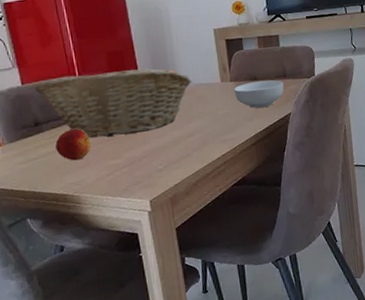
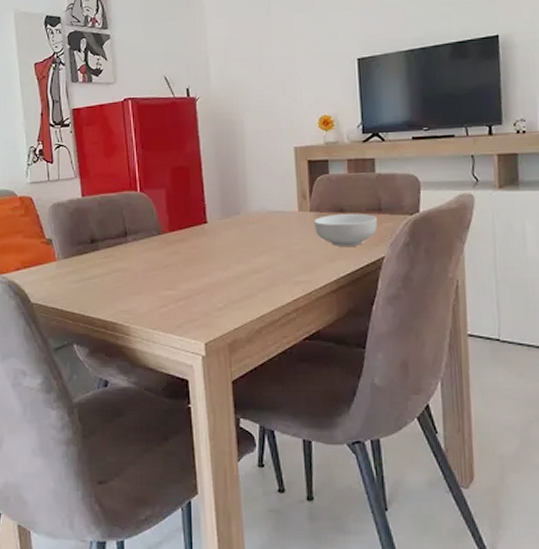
fruit basket: present [34,68,192,138] -> none [94,188,264,264]
apple: present [55,129,91,161] -> none [109,251,146,286]

